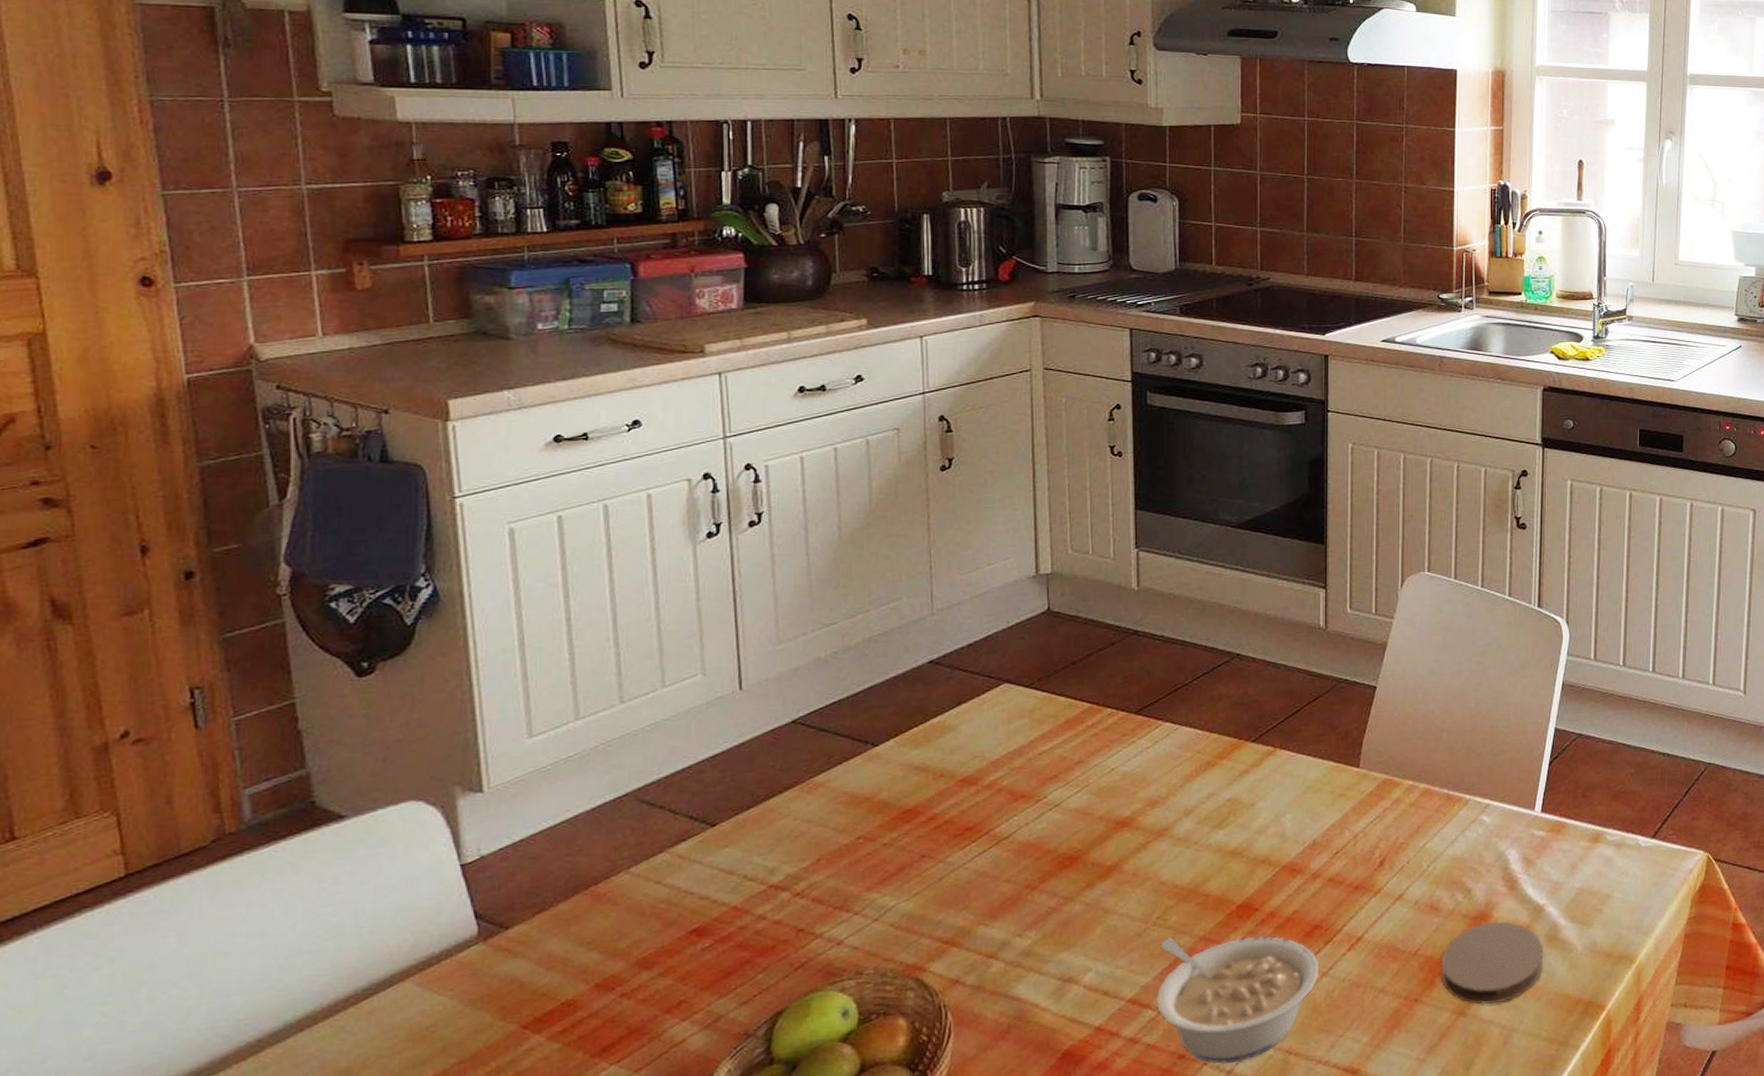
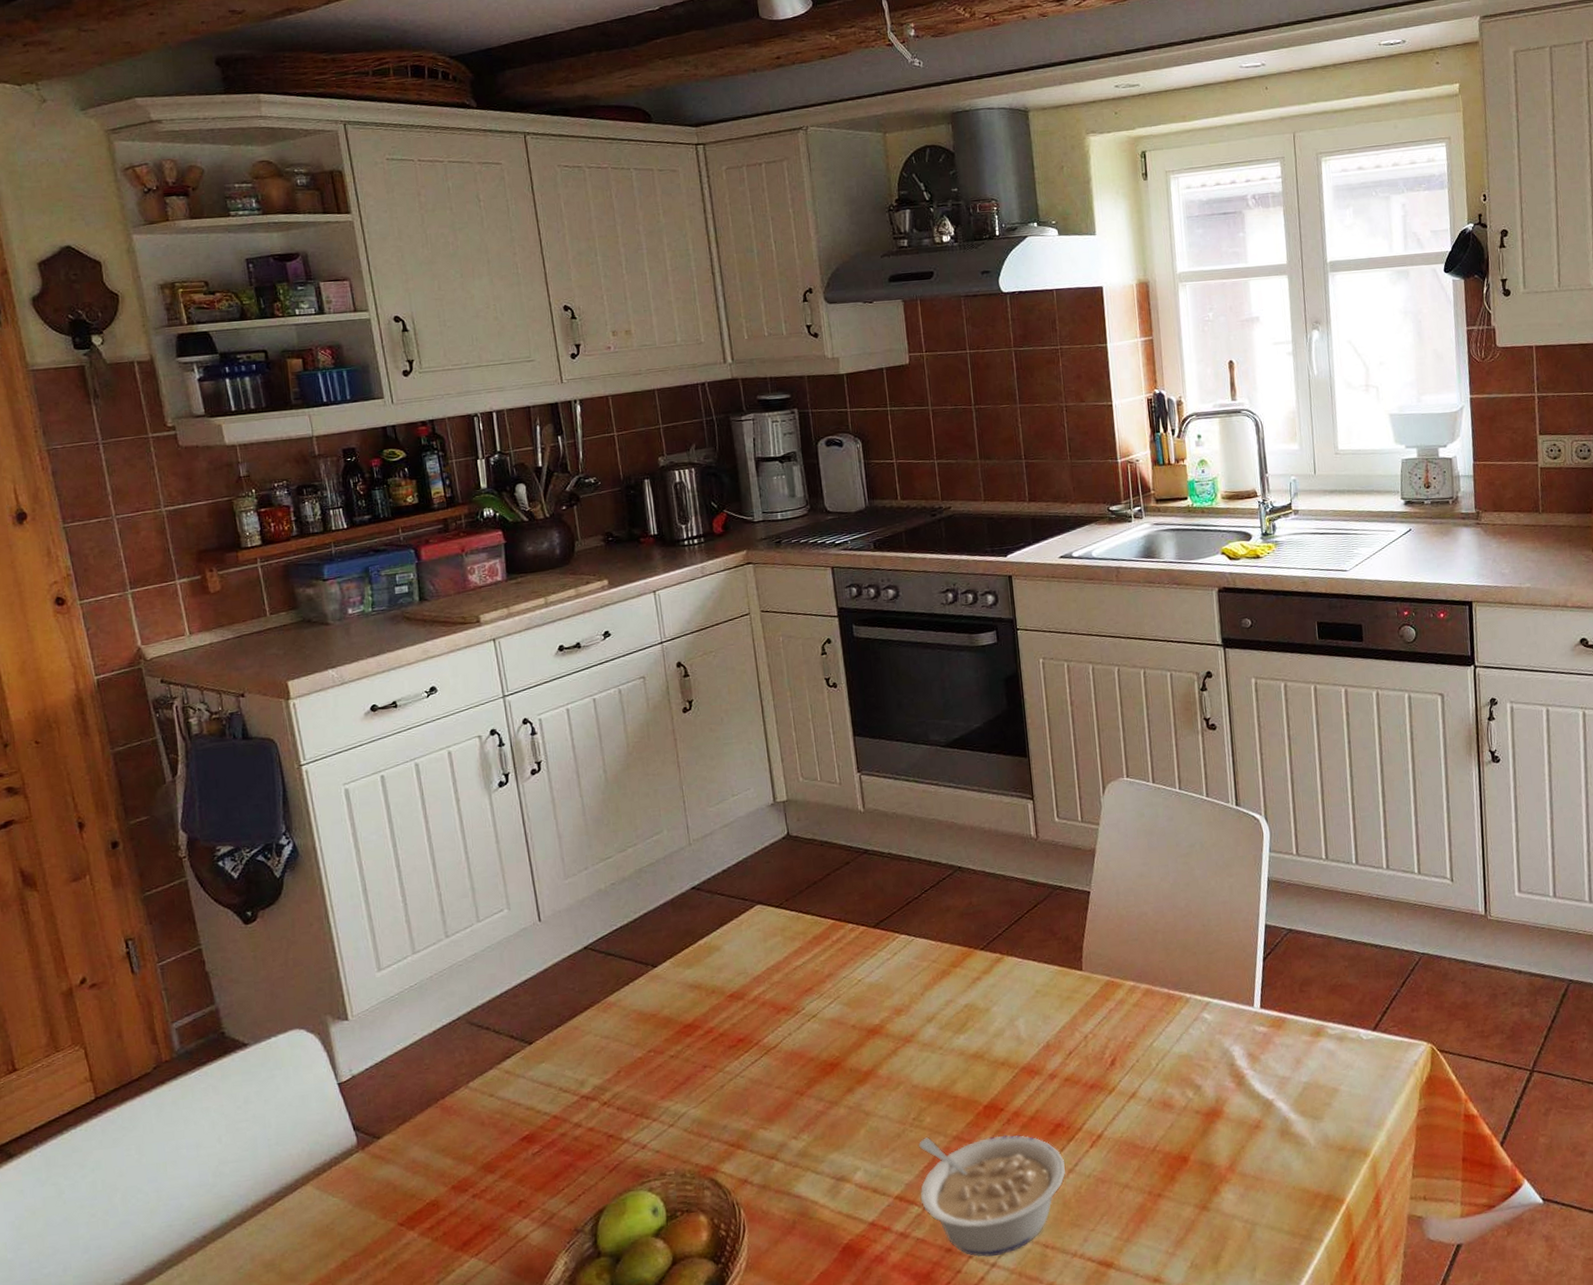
coaster: present [1440,921,1544,1004] -> none [1179,1117,1279,1199]

